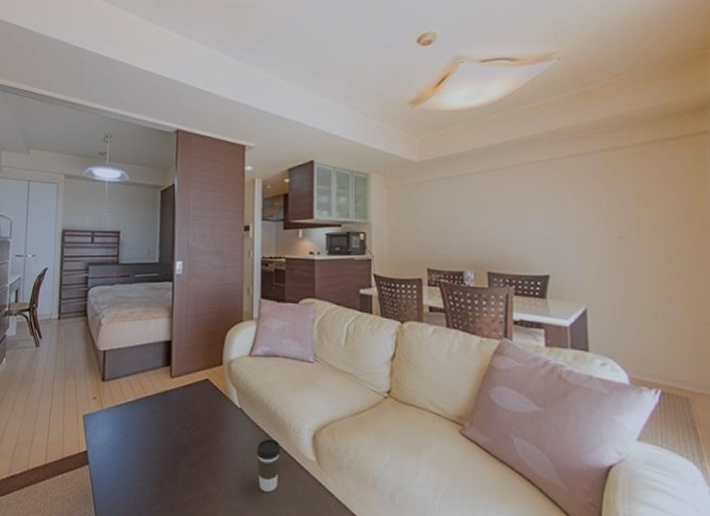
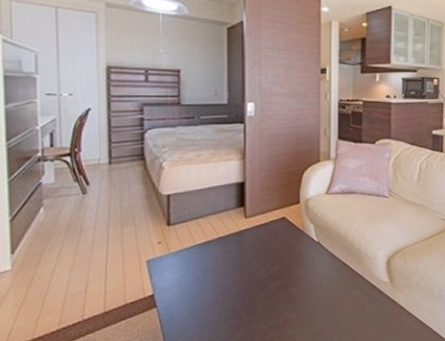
coffee cup: present [257,439,281,492] -> none [334,267,358,313]

